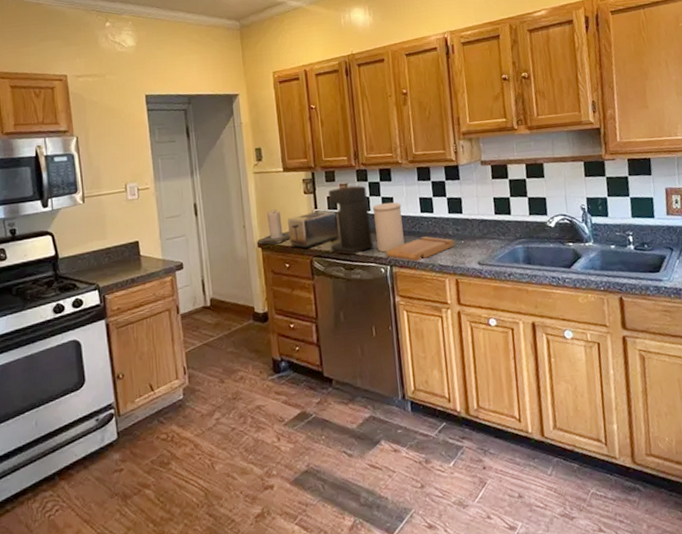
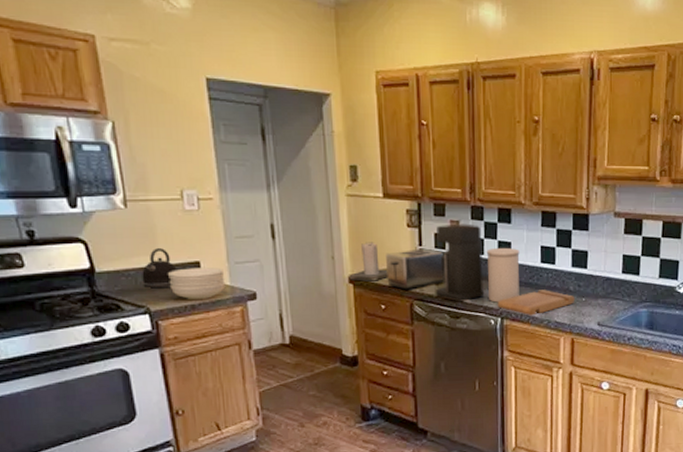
kettle: none [94,233,121,268] -> present [142,248,177,289]
bowl: none [114,244,159,275] -> present [168,267,226,300]

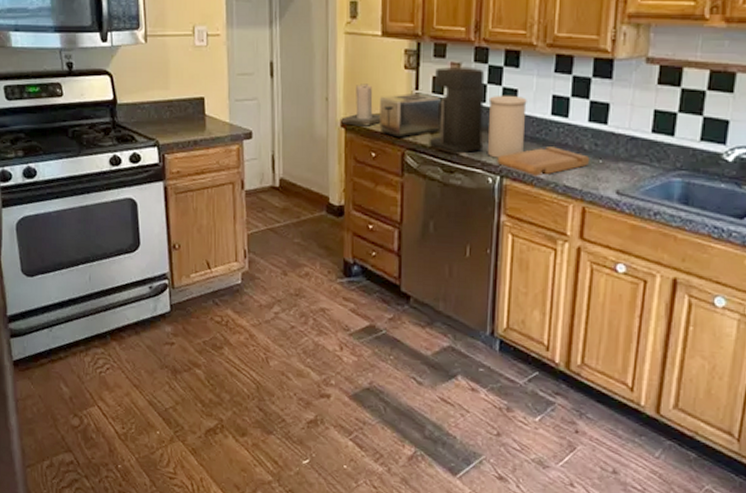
kettle: present [142,248,177,289] -> none [154,83,184,123]
bowl: present [168,267,226,300] -> none [176,103,225,136]

